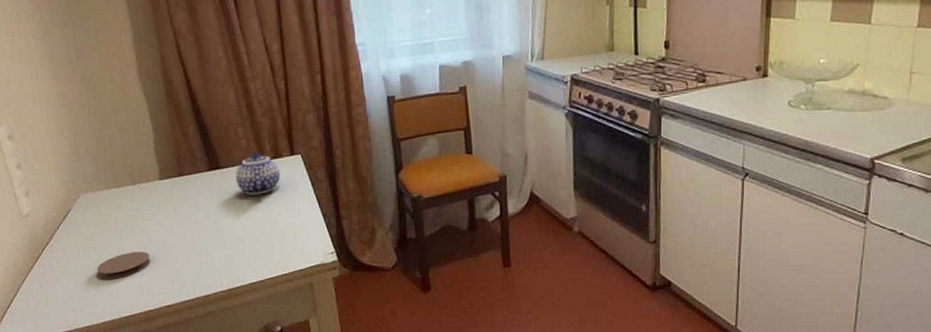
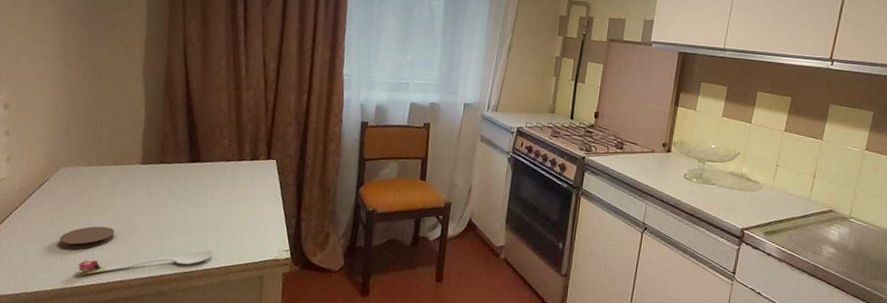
spoon: none [121,263,256,304] -> present [77,250,214,275]
teapot: present [235,151,281,195] -> none [212,151,255,190]

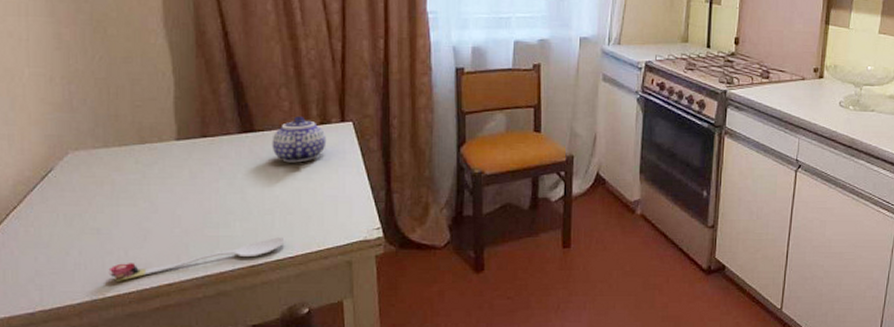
coaster: present [59,226,115,250] -> none [80,221,152,252]
teapot: none [212,151,255,190] -> present [272,115,327,163]

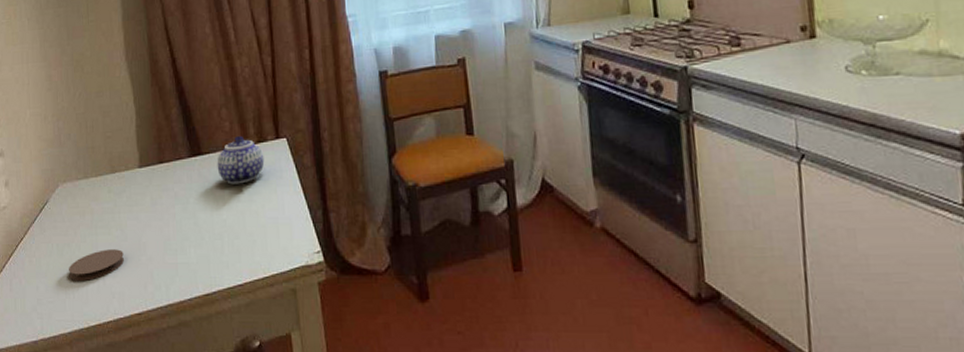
coaster: none [80,221,152,252] -> present [69,249,124,281]
spoon: present [108,237,285,281] -> none [91,263,234,310]

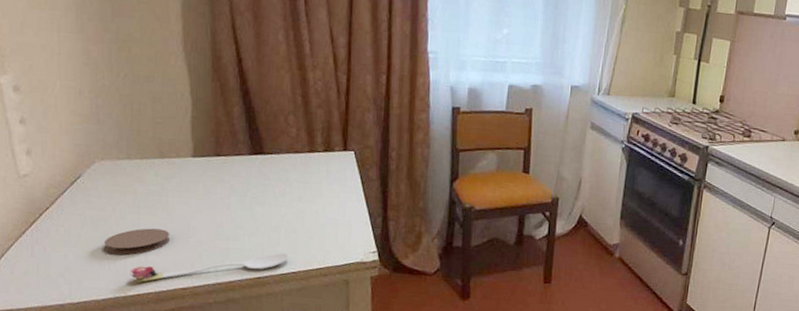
spoon: none [91,263,234,310] -> present [130,253,289,282]
teapot: present [217,135,265,185] -> none [279,142,330,186]

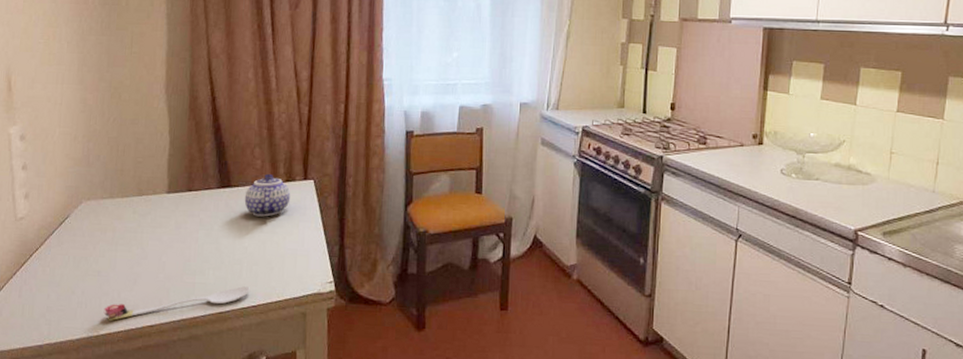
coaster: present [104,228,170,255] -> none [83,265,142,293]
teapot: none [279,142,330,186] -> present [244,173,291,217]

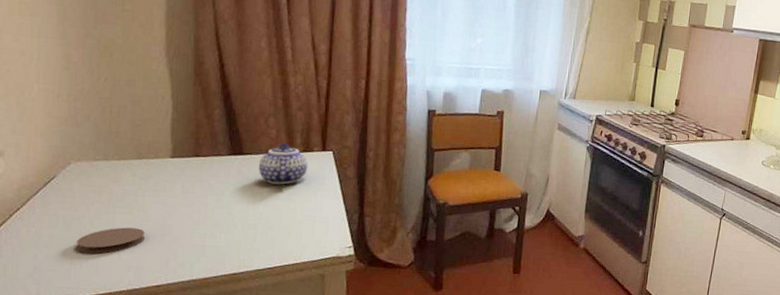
coaster: none [83,265,142,293] -> present [77,227,145,254]
spoon: present [103,286,250,321] -> none [102,249,265,281]

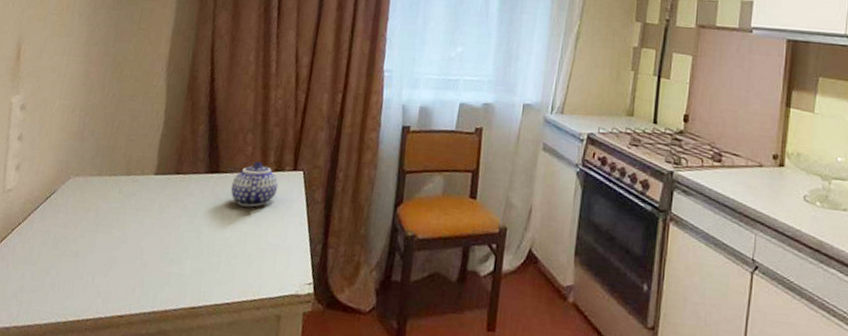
coaster: present [77,227,145,254] -> none [58,247,120,276]

